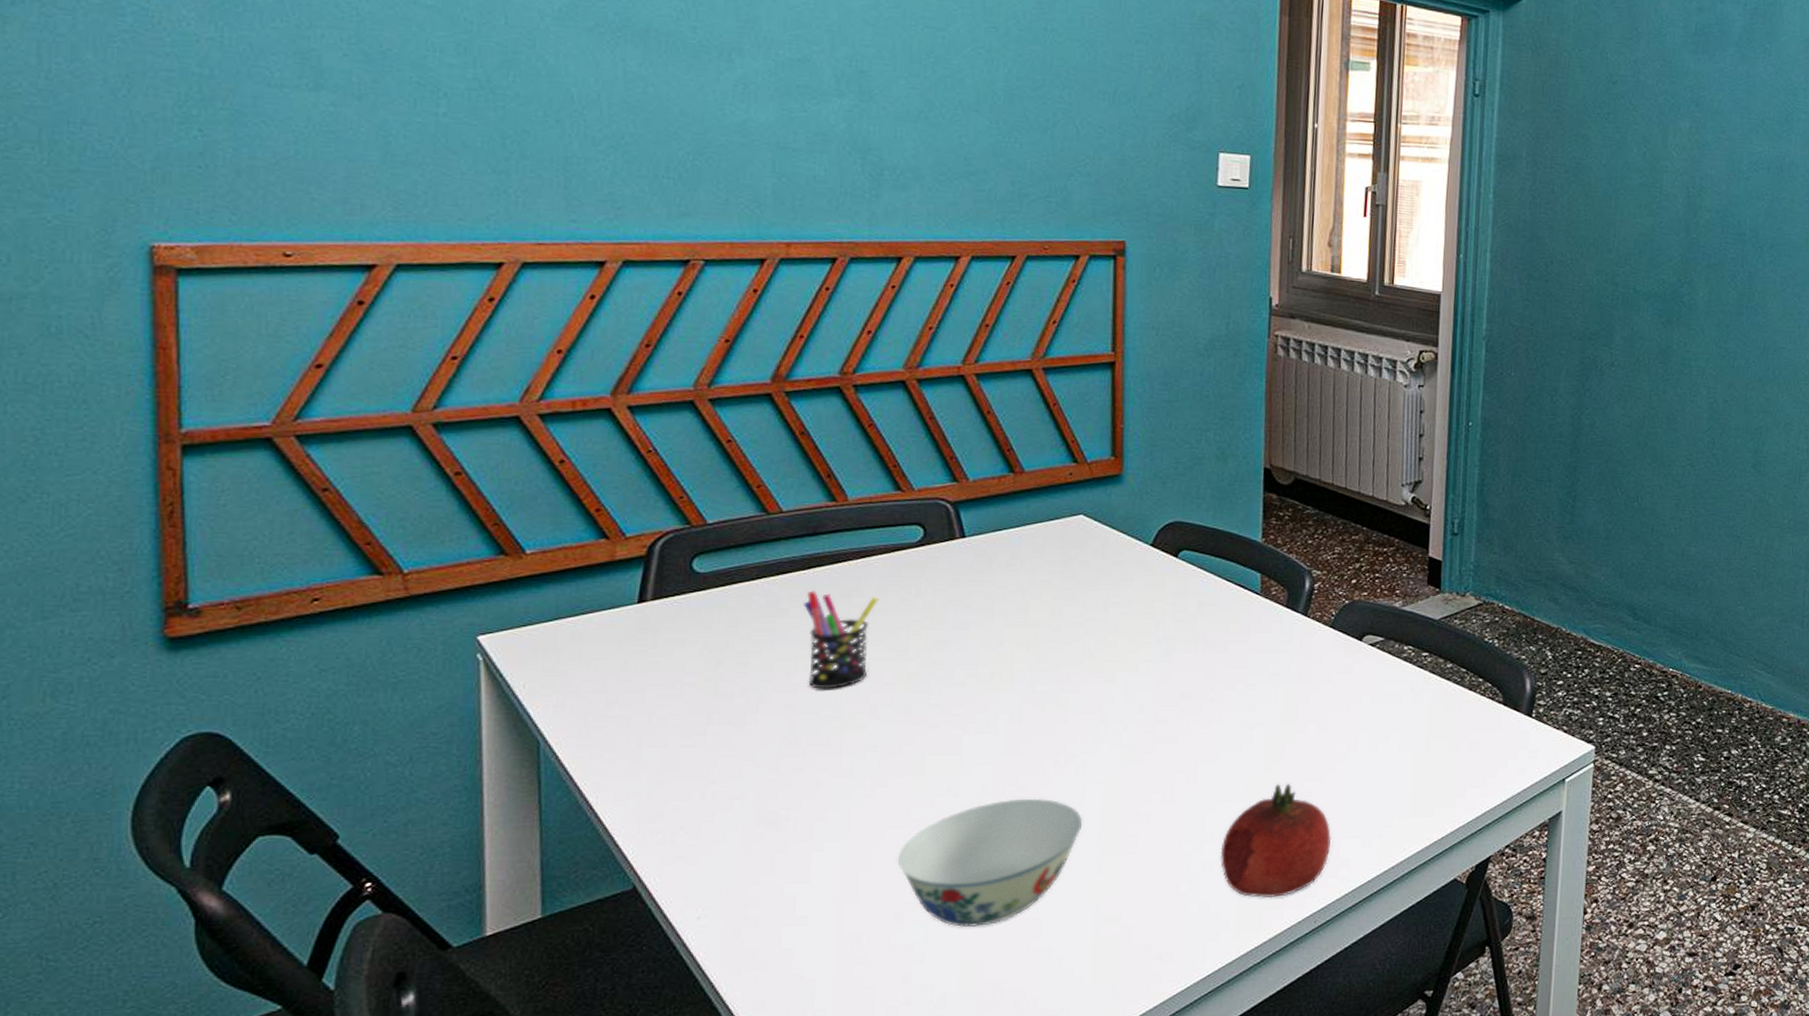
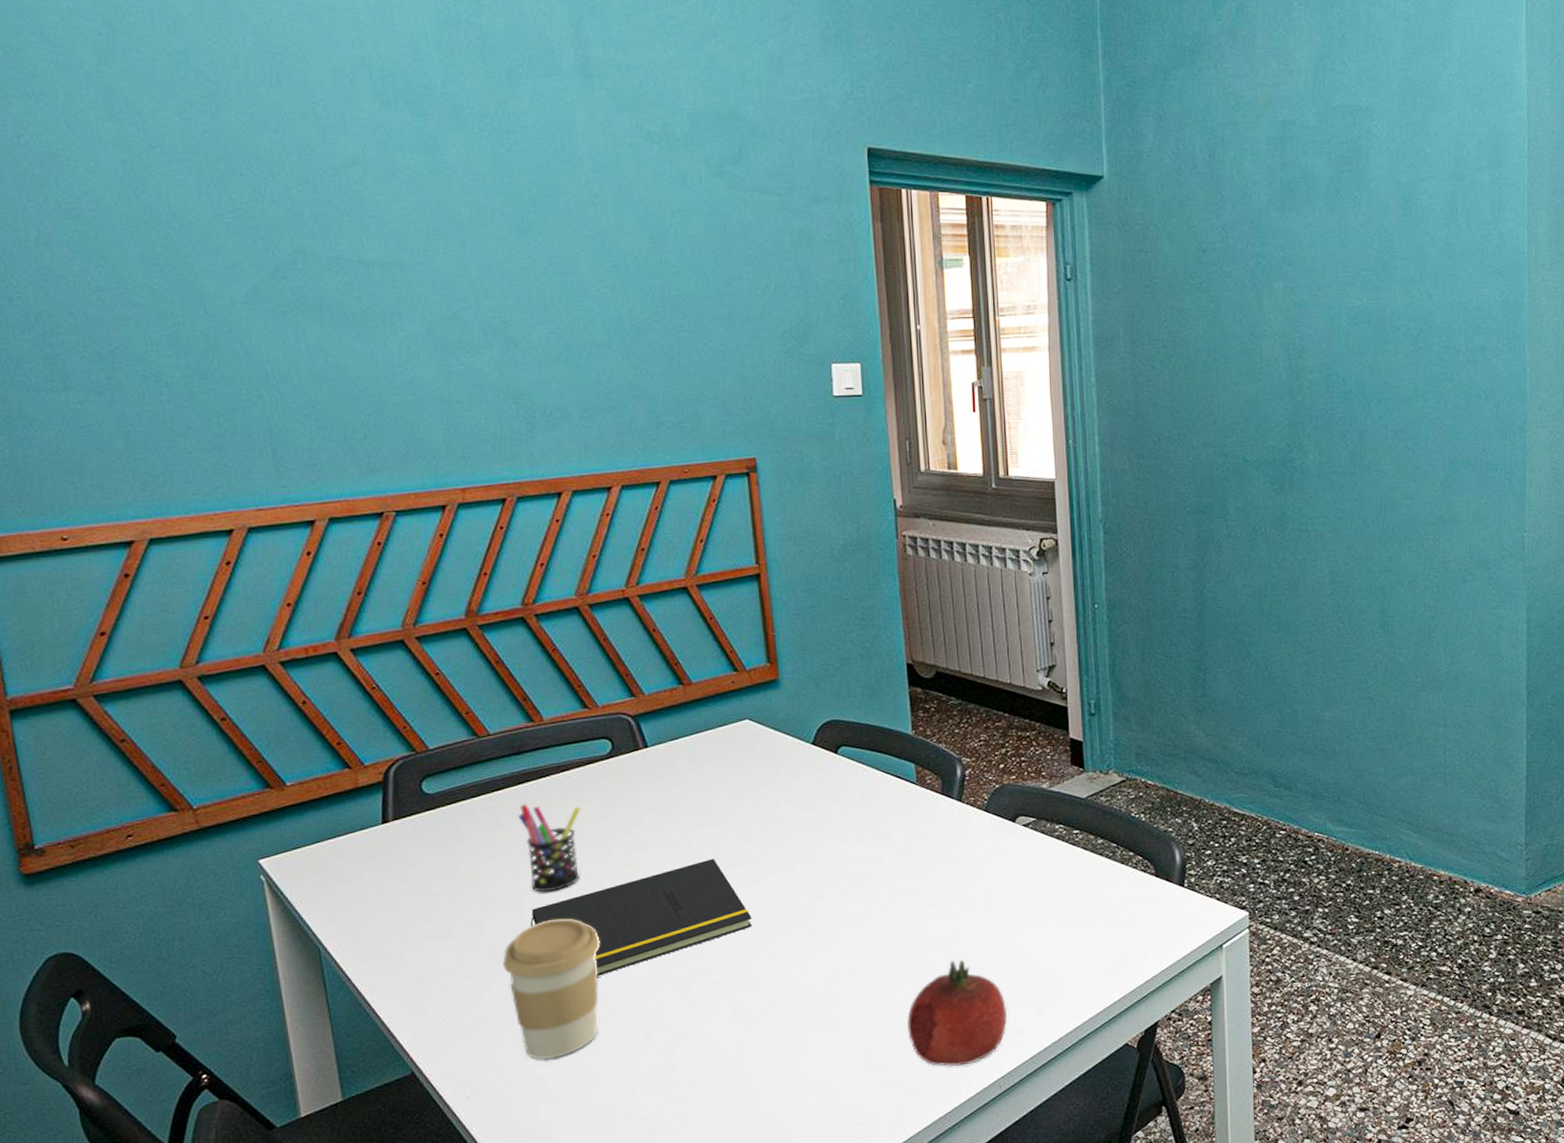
coffee cup: none [762,720,882,877] -> present [503,918,600,1060]
notepad: none [801,662,1061,785] -> present [530,858,752,976]
bowl: present [897,798,1083,928] -> none [625,982,782,1101]

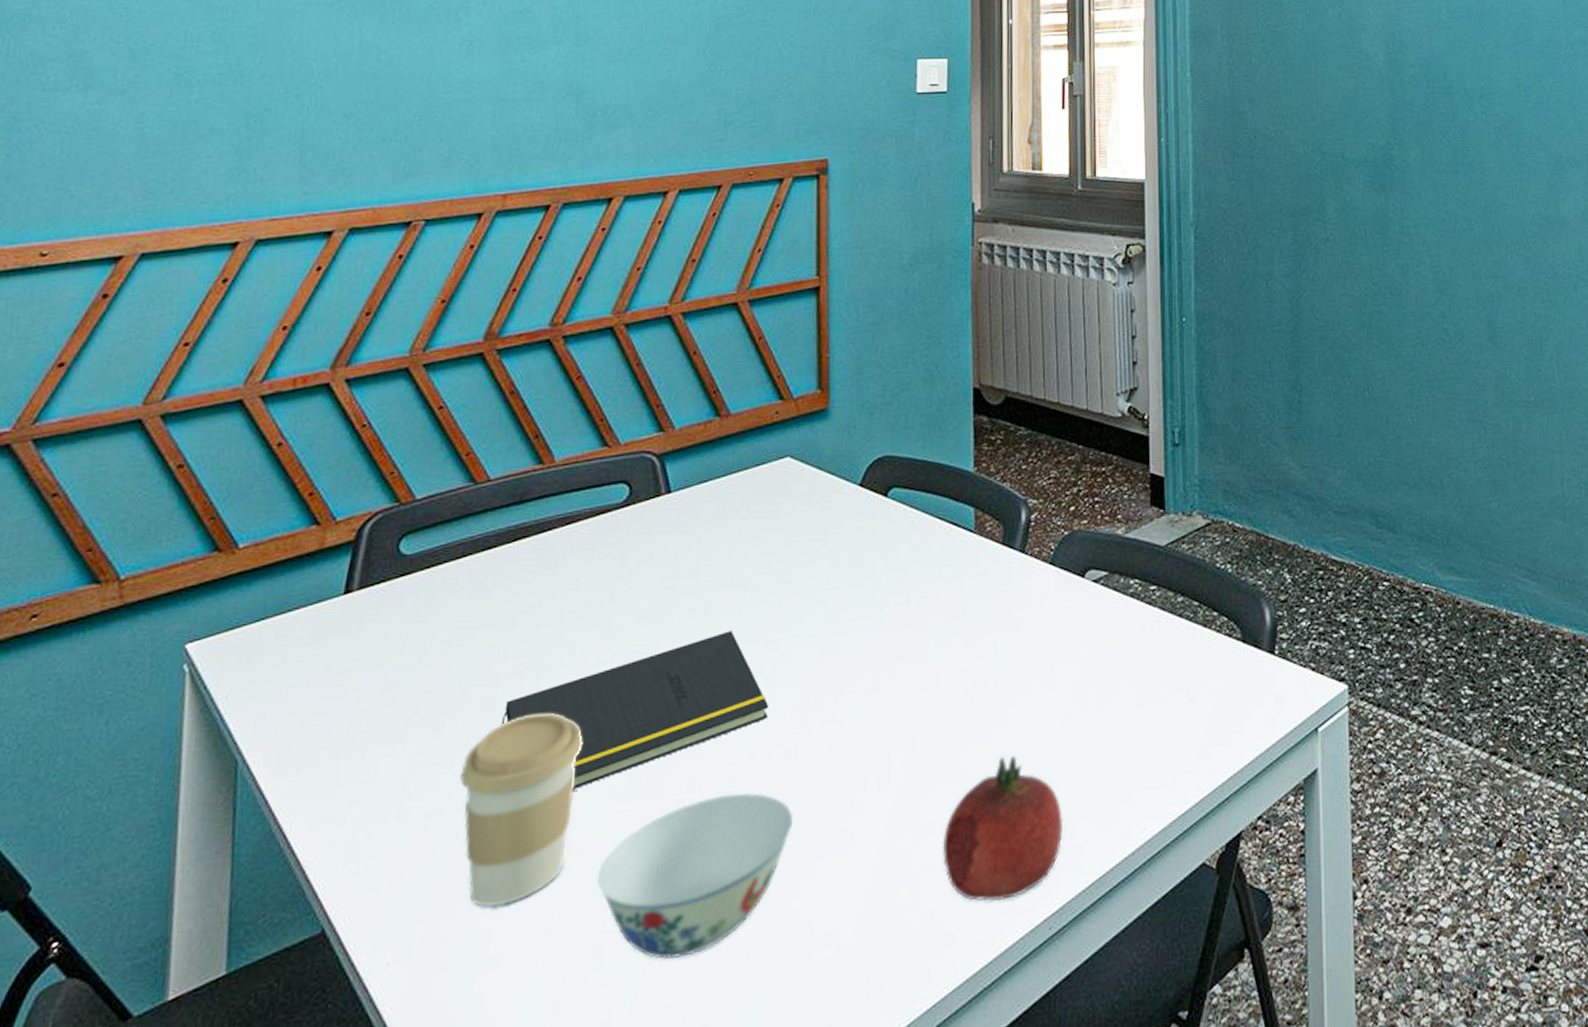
pen holder: present [518,804,581,892] -> none [508,565,583,679]
bowl: none [625,982,782,1101] -> present [596,792,794,960]

